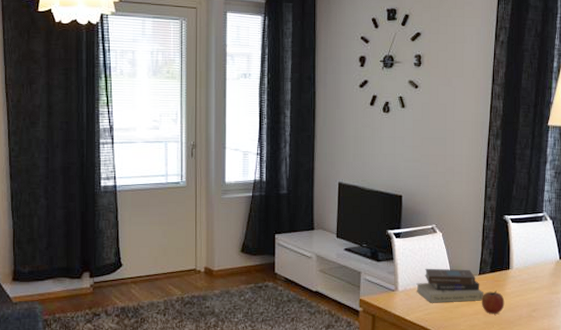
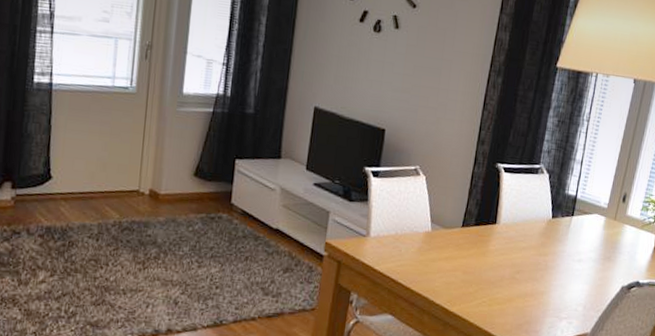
books: present [416,268,484,303] -> none [390,214,466,256]
fruit: present [481,290,505,314] -> none [460,246,487,272]

